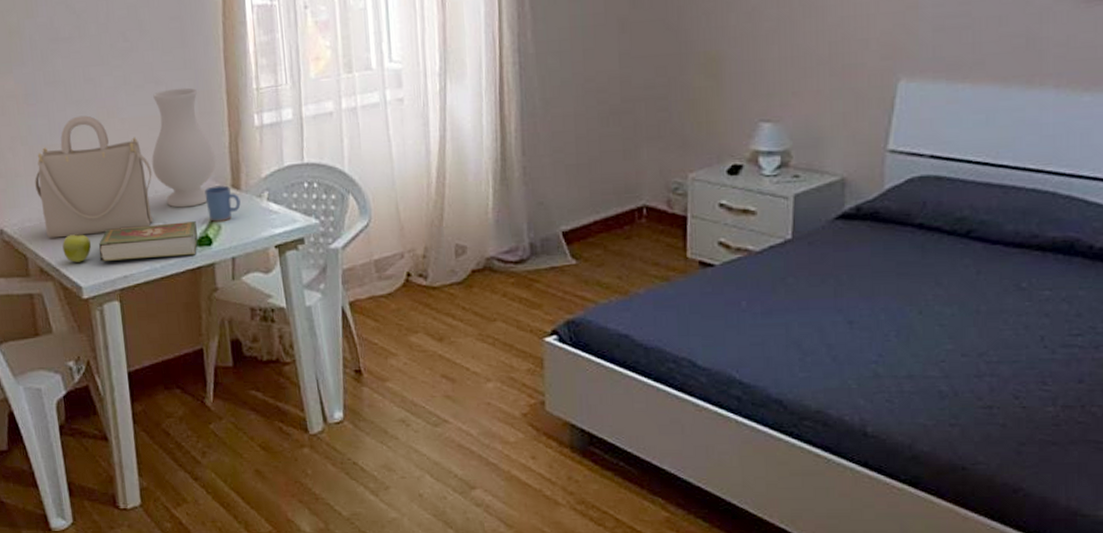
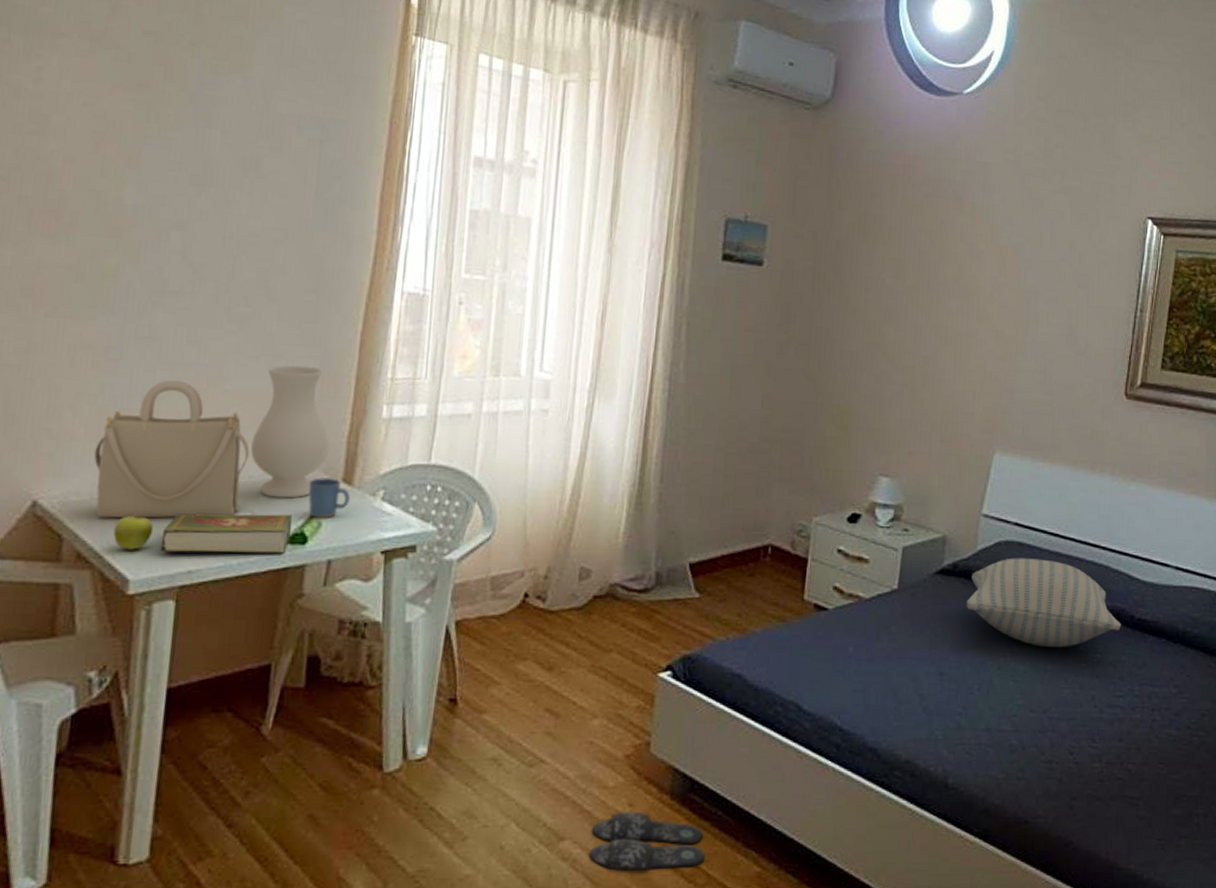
slippers: none [499,463,612,515] -> present [589,811,705,871]
pillow: none [875,192,1077,287] -> present [966,558,1122,647]

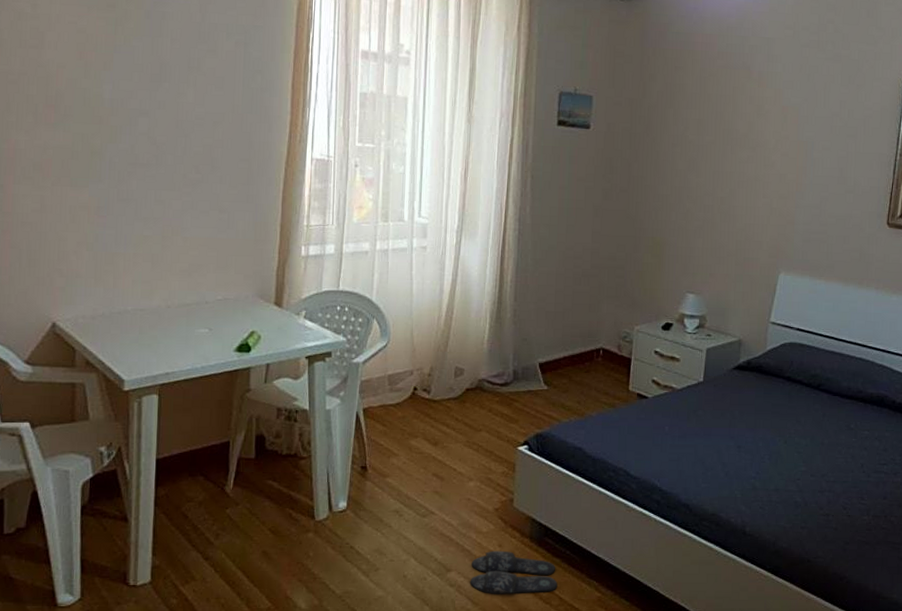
handbag: present [94,380,250,519] -> none [94,231,205,335]
fruit: present [113,515,154,550] -> none [111,332,140,358]
book: present [160,513,292,554] -> none [145,330,239,360]
vase: present [251,365,330,499] -> none [206,217,264,318]
mug: present [308,477,350,518] -> none [250,302,281,332]
pillow: present [966,558,1122,647] -> none [758,356,885,426]

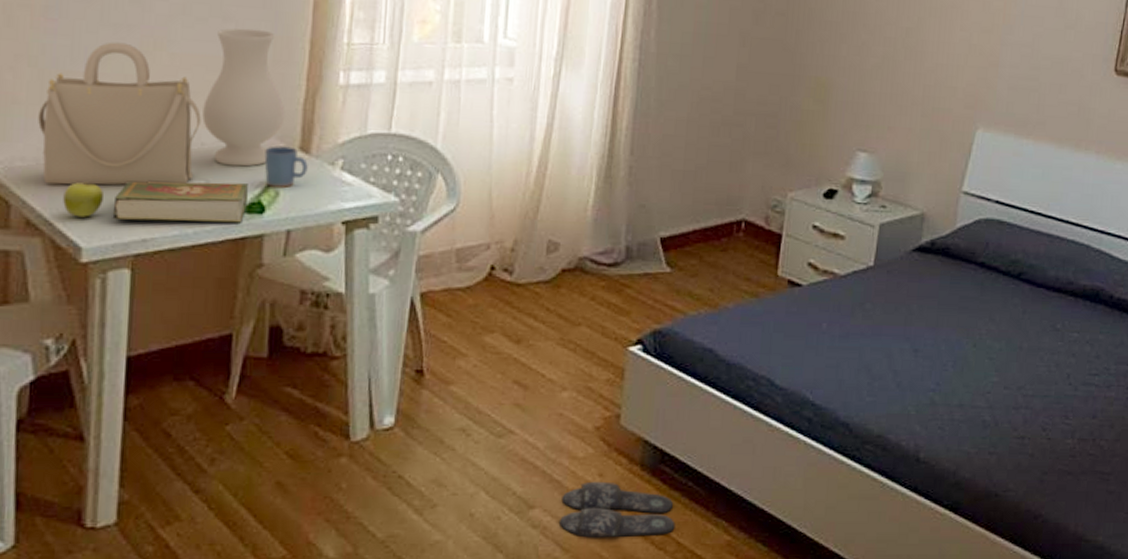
handbag: none [94,231,205,335] -> present [38,42,201,185]
fruit: none [111,332,140,358] -> present [63,181,105,218]
book: none [145,330,239,360] -> present [112,181,248,223]
vase: none [206,217,264,318] -> present [202,28,285,167]
mug: none [250,302,281,332] -> present [264,146,308,187]

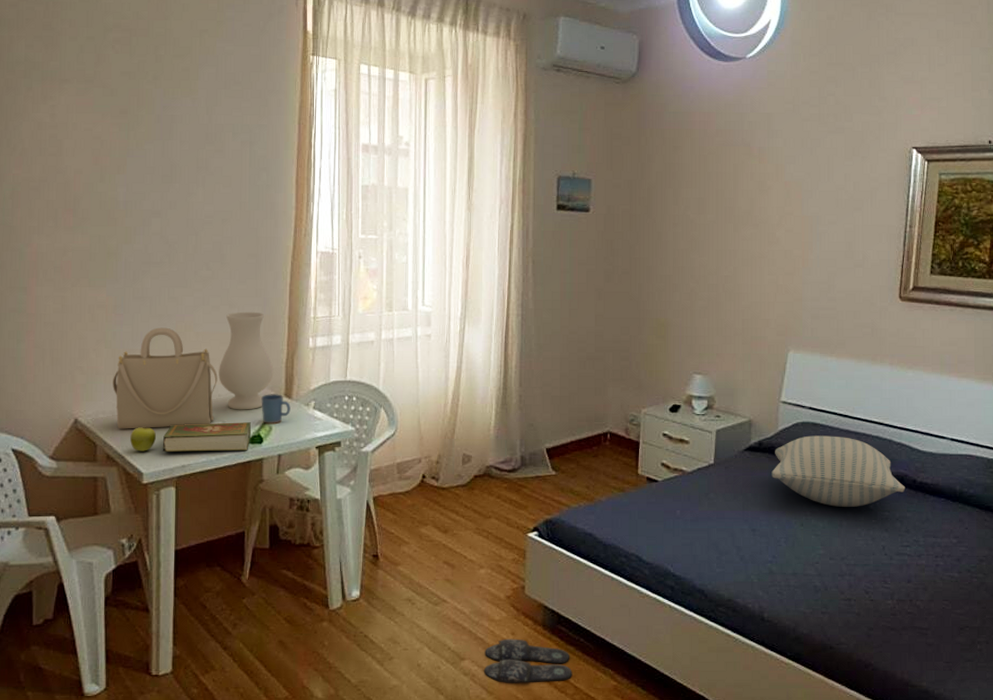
pillow: none [943,236,1101,326] -> present [771,435,906,507]

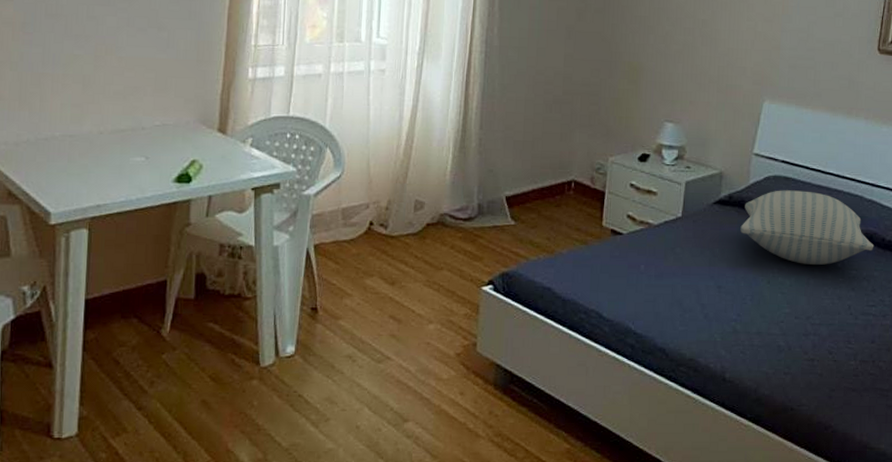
handbag: present [113,327,218,429] -> none [18,49,142,163]
fruit: present [130,426,157,451] -> none [36,160,68,188]
book: present [162,422,251,453] -> none [74,158,178,191]
vase: present [219,311,274,410] -> none [143,35,207,146]
mug: present [261,394,291,424] -> none [191,128,225,161]
slippers: present [484,638,573,683] -> none [429,399,524,446]

